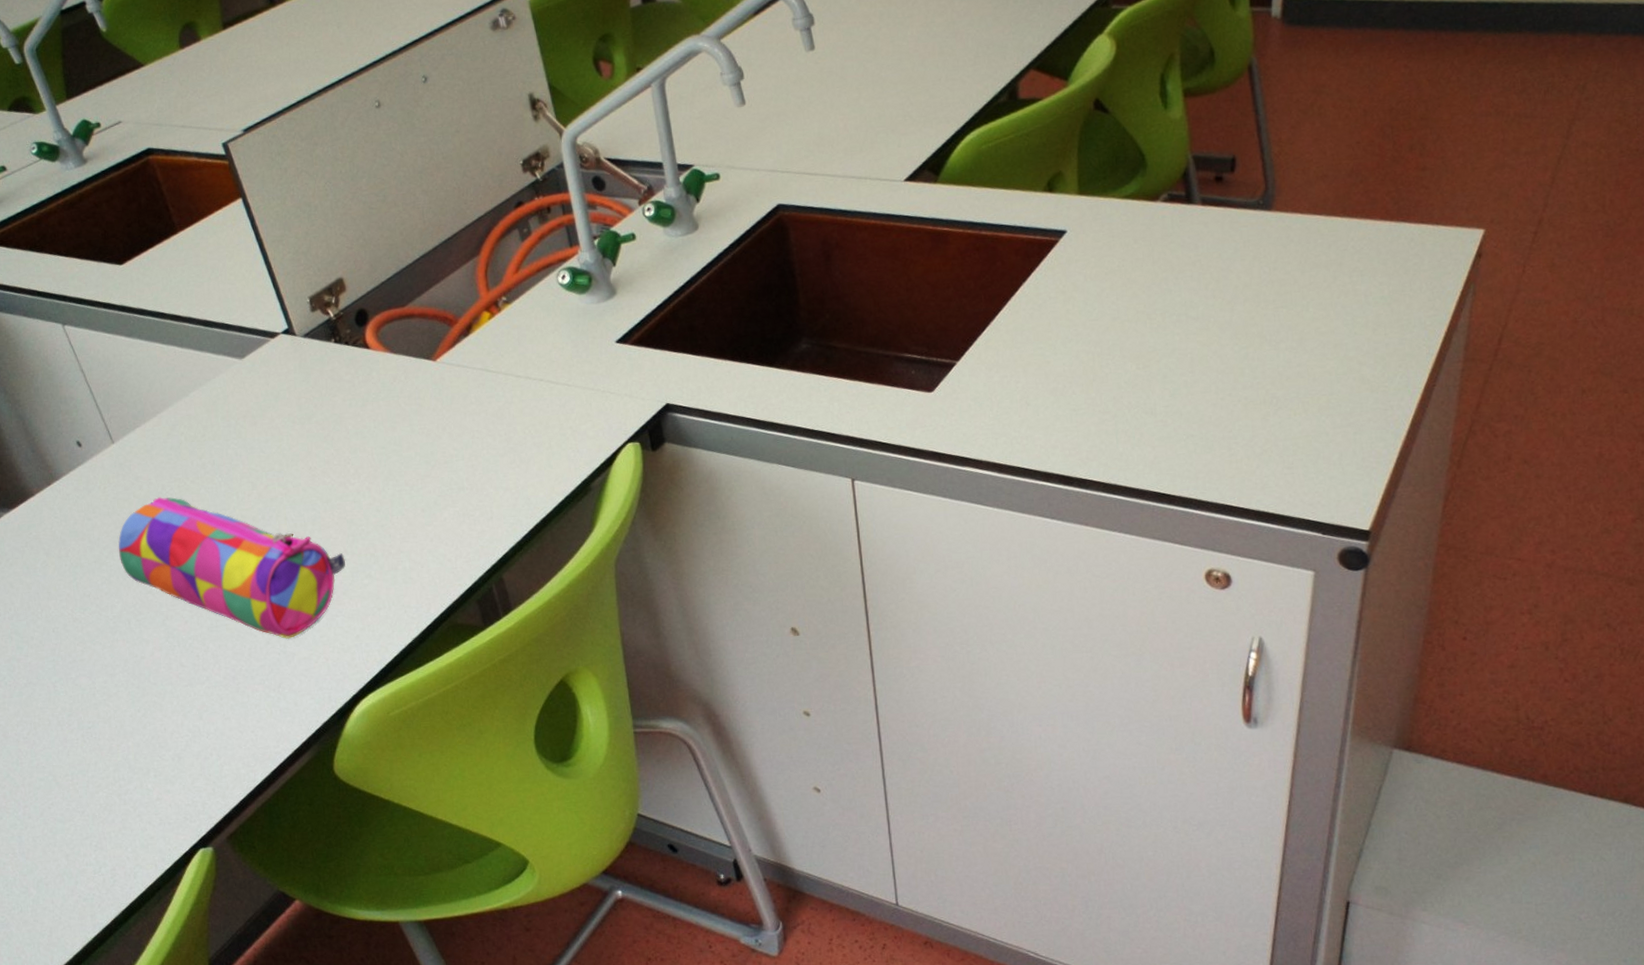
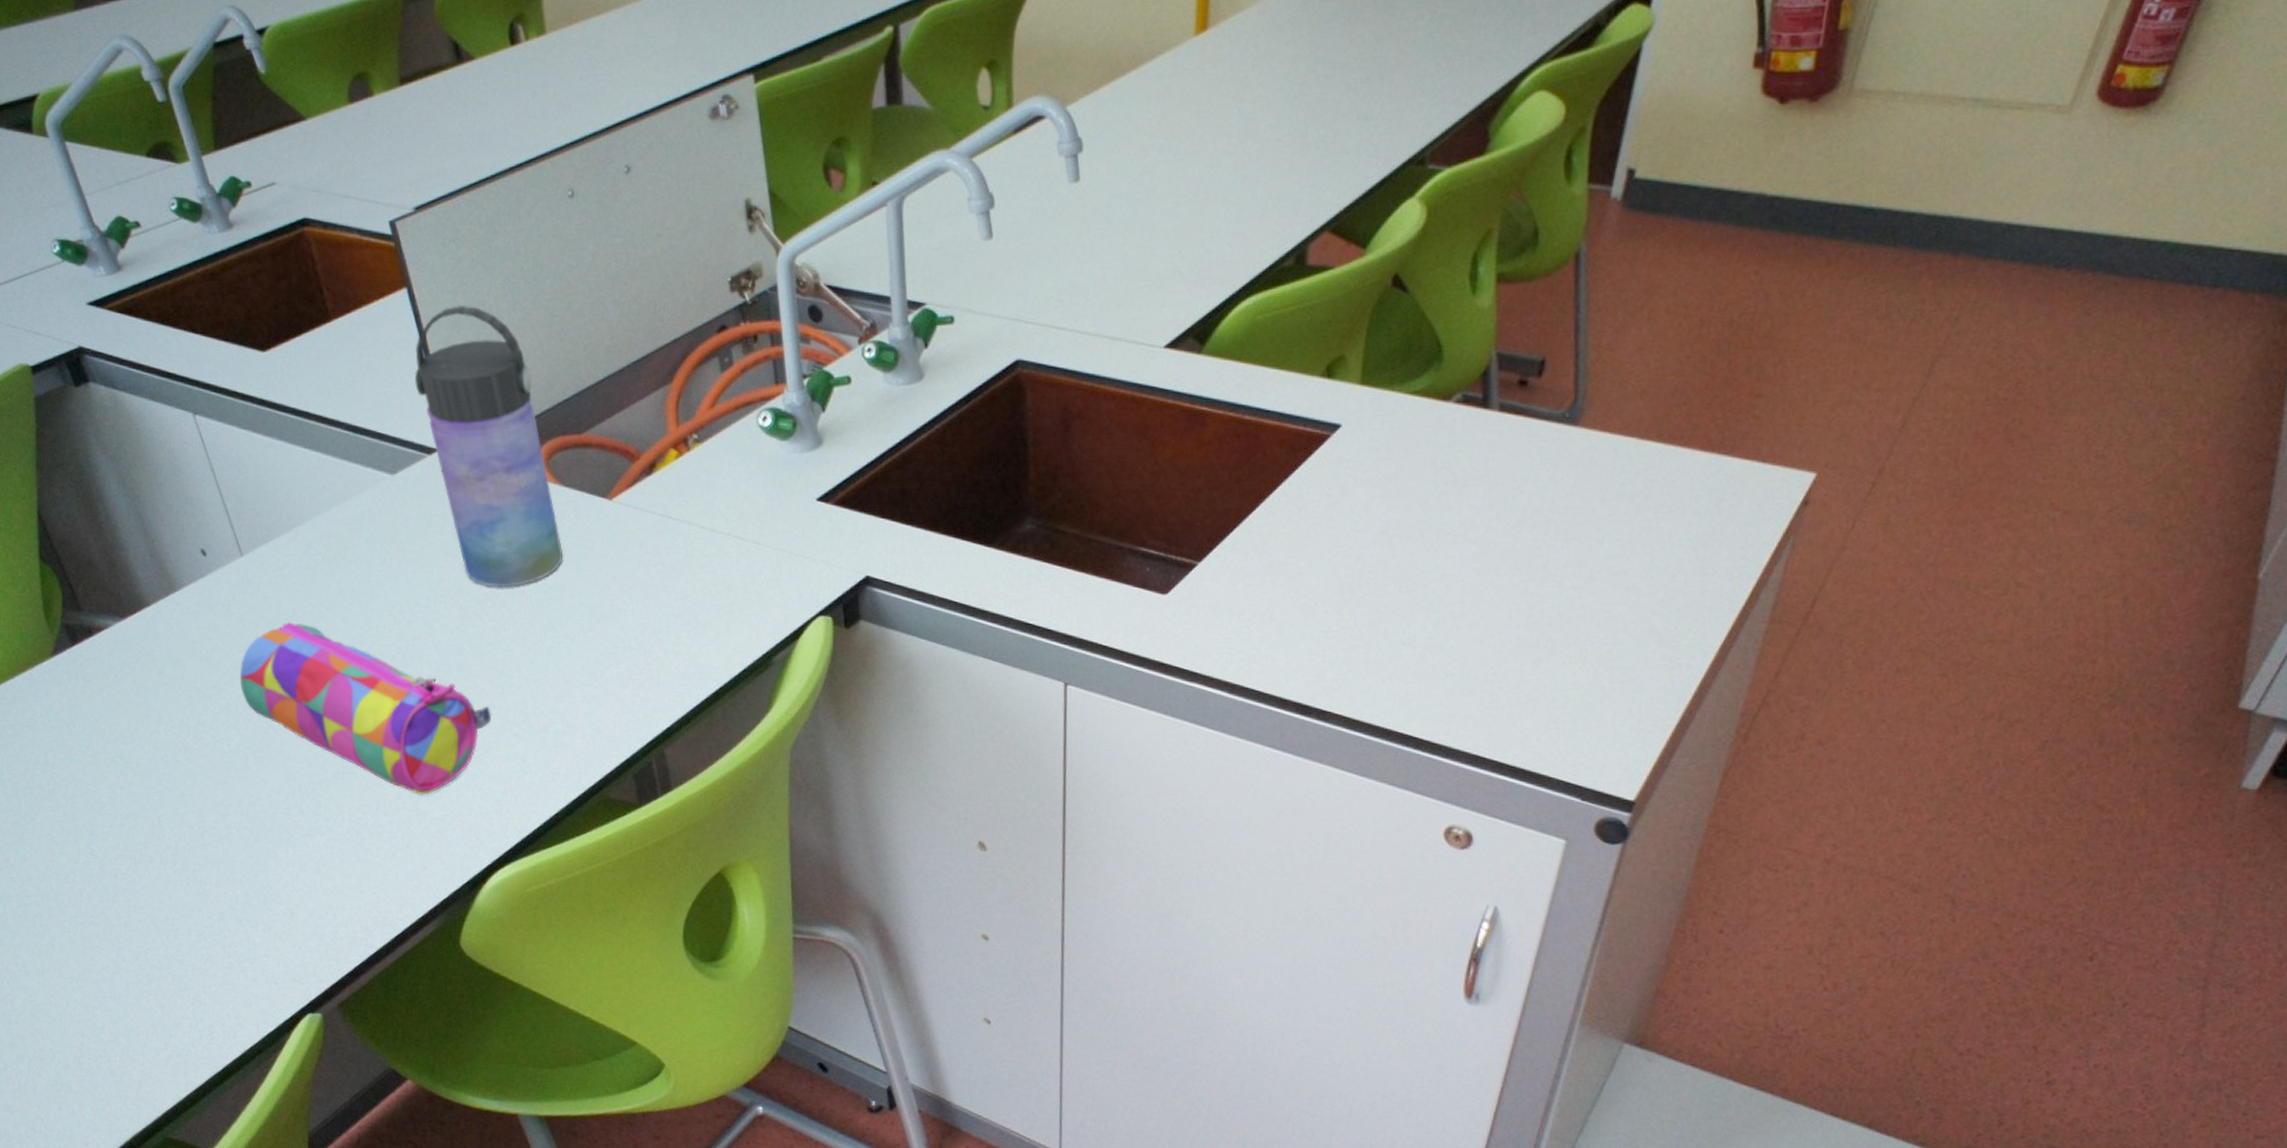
water bottle: none [253,207,398,447] -> present [415,304,564,587]

